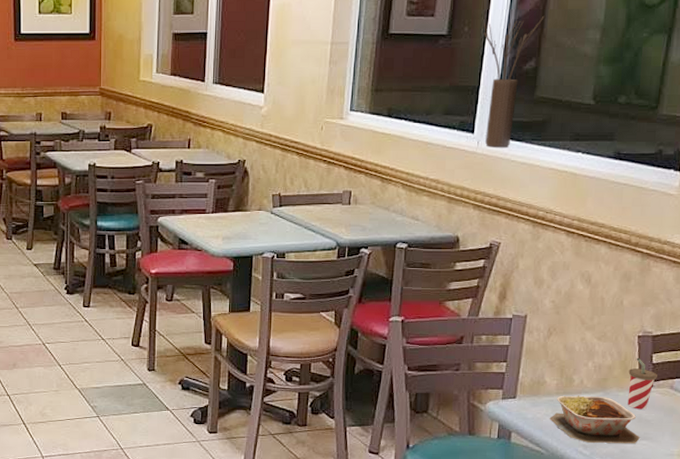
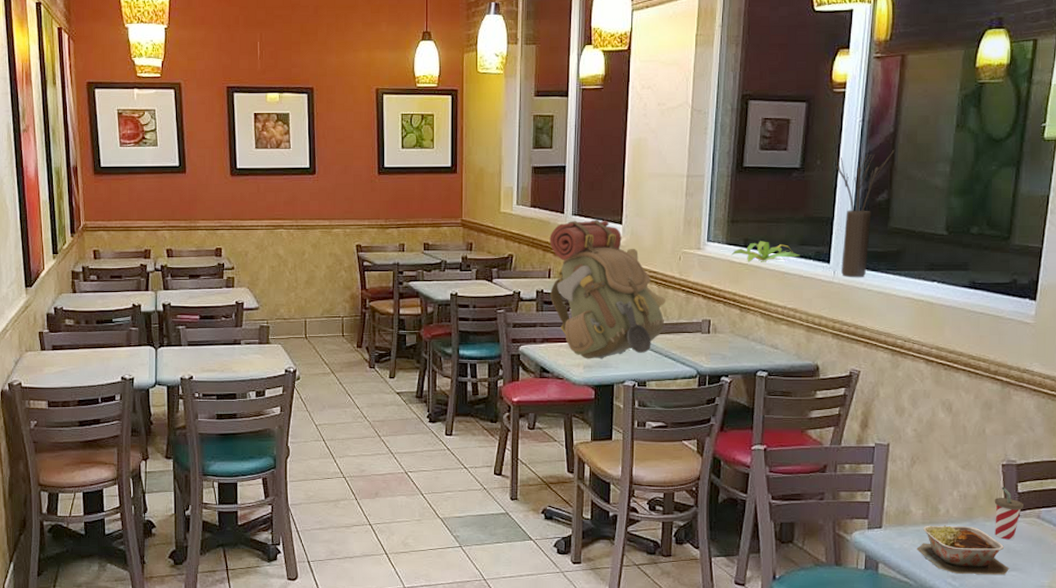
backpack: none [190,88,307,231] -> present [550,220,667,359]
plant: none [374,110,444,132] -> present [731,241,800,262]

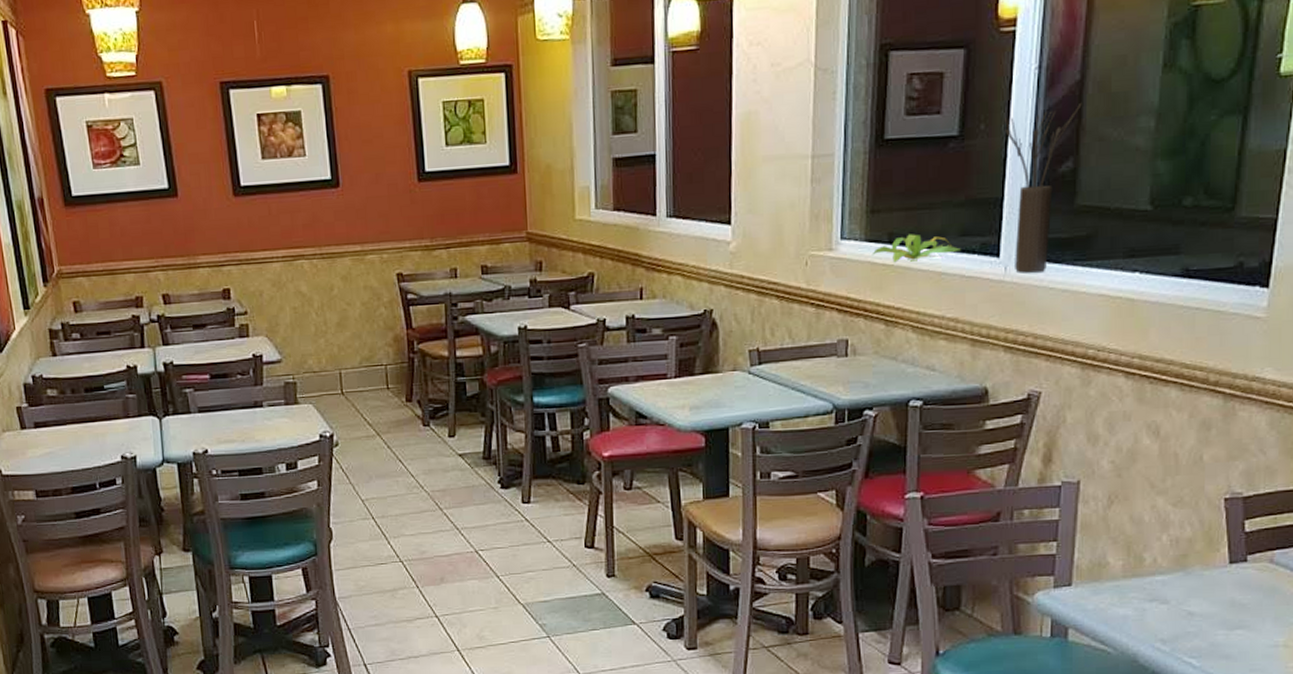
backpack: present [550,220,667,359] -> none [639,220,791,399]
takeout container: present [916,525,1009,575] -> none [1115,577,1234,638]
beverage cup: present [994,486,1025,540] -> none [1214,526,1253,591]

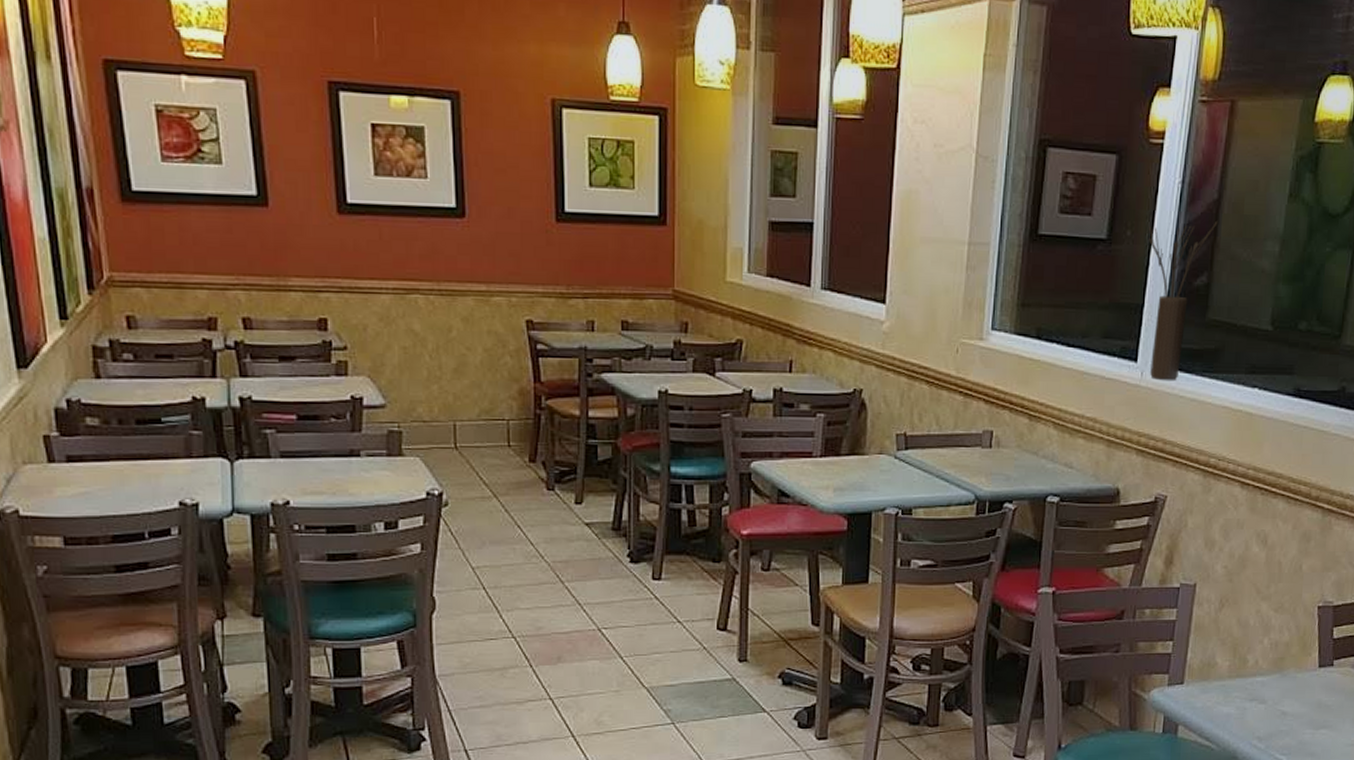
plant: present [872,234,961,263] -> none [1020,331,1103,358]

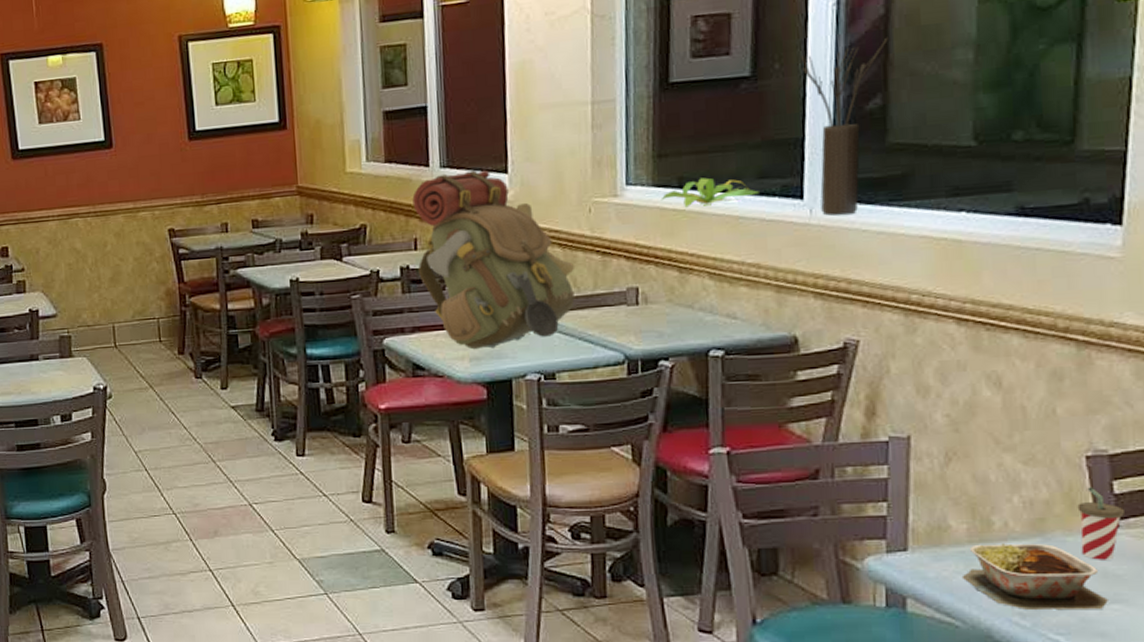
backpack: none [791,296,940,480] -> present [412,170,575,350]
plant: none [1020,331,1103,358] -> present [661,177,759,208]
takeout container: none [1220,678,1319,735] -> present [961,543,1108,611]
beverage cup: none [1306,632,1339,693] -> present [1077,487,1126,560]

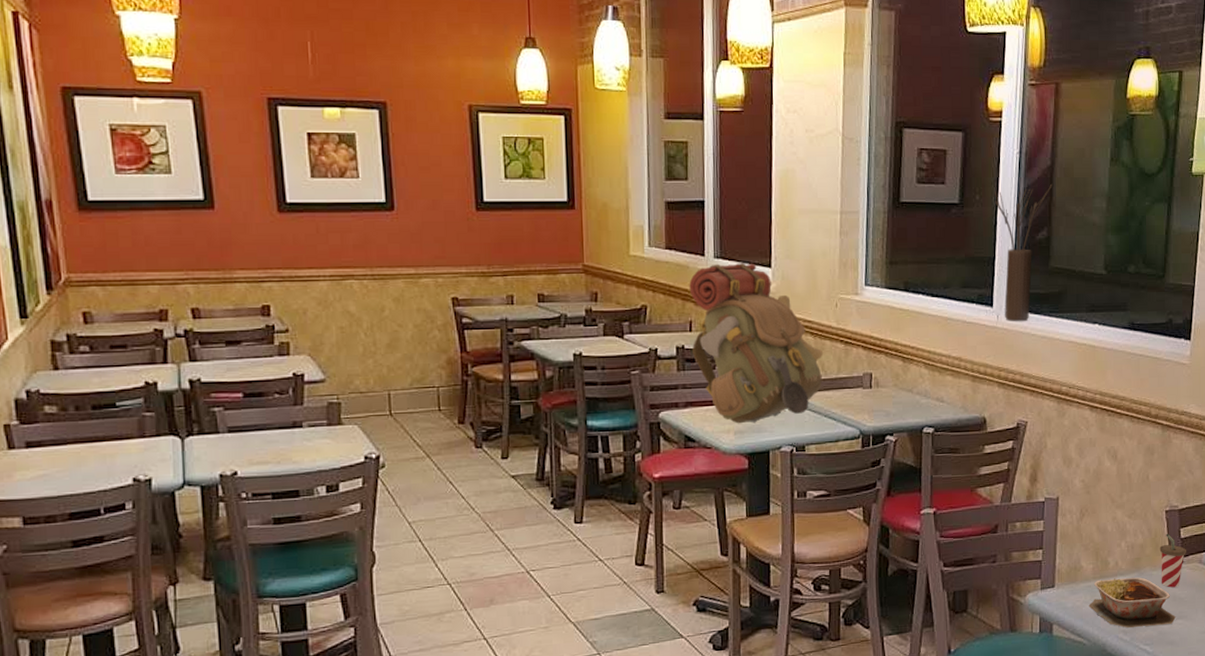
plant: present [661,177,759,208] -> none [891,284,962,308]

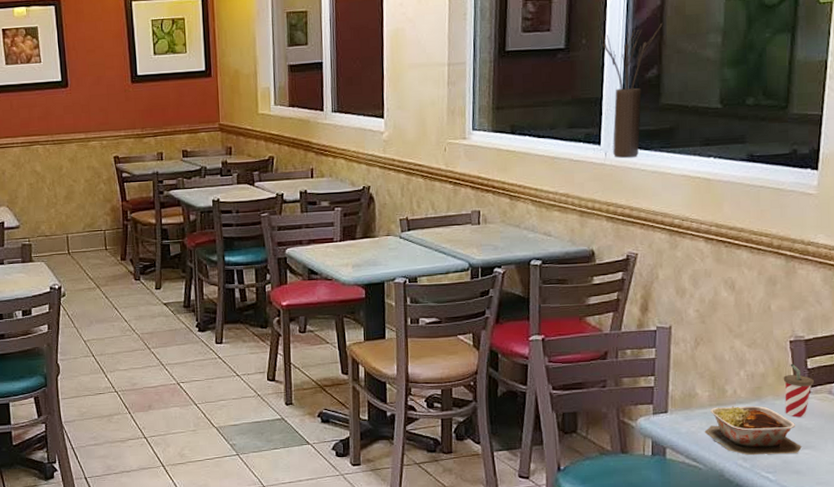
backpack: present [689,263,824,424] -> none [310,115,434,259]

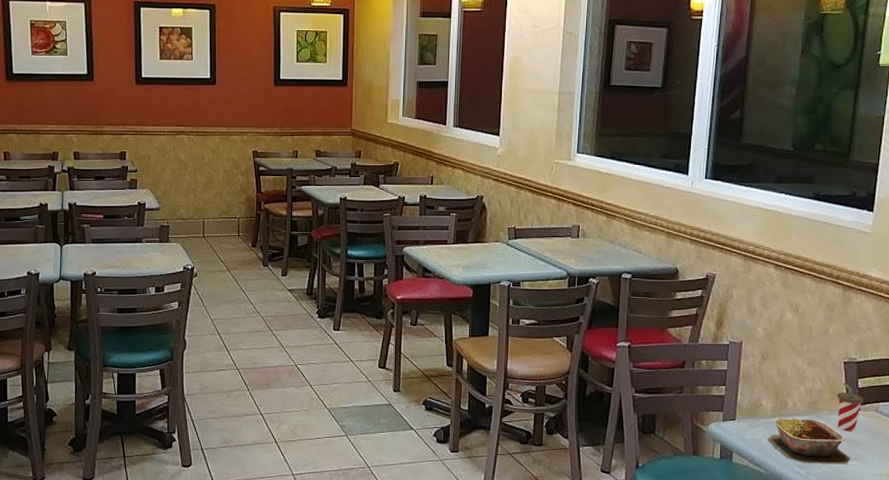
vase: present [602,22,663,159] -> none [694,72,746,189]

